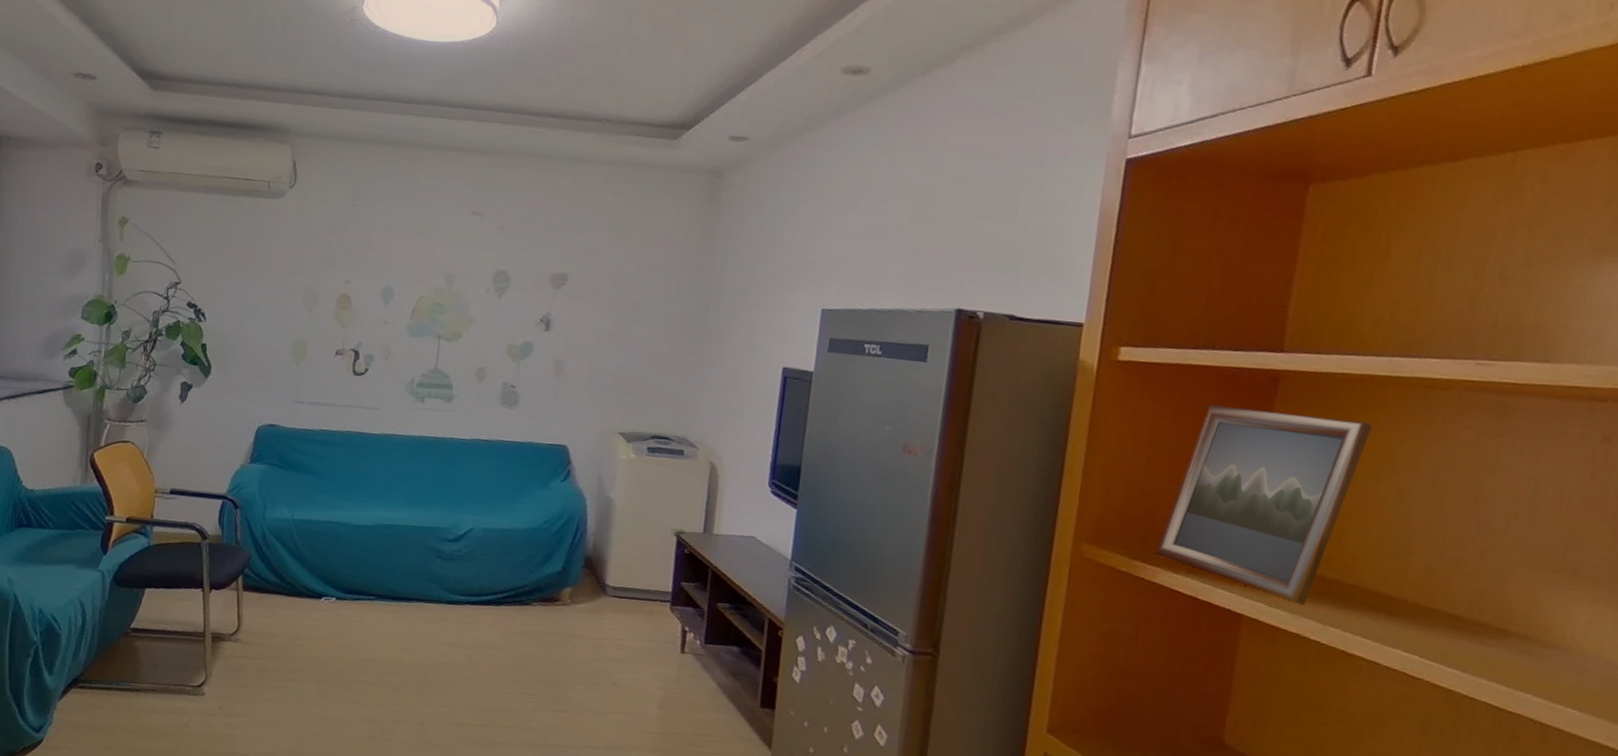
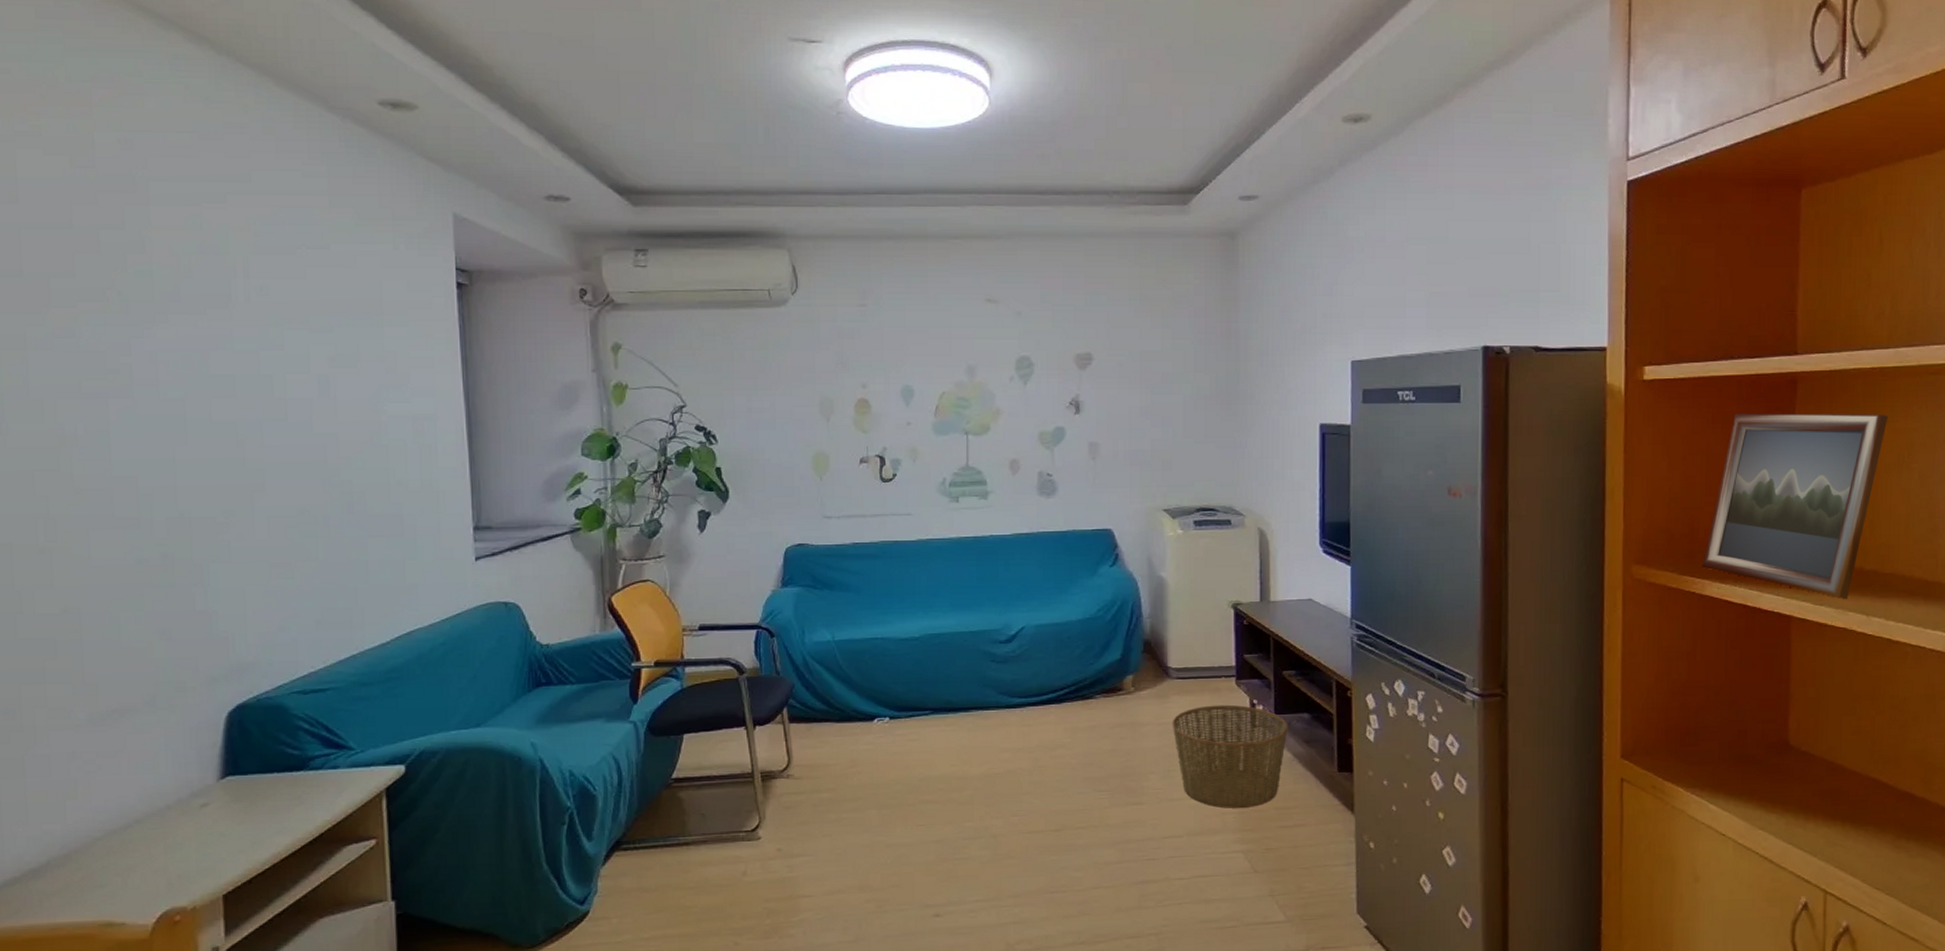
basket: none [603,626,717,730] -> present [1172,704,1289,808]

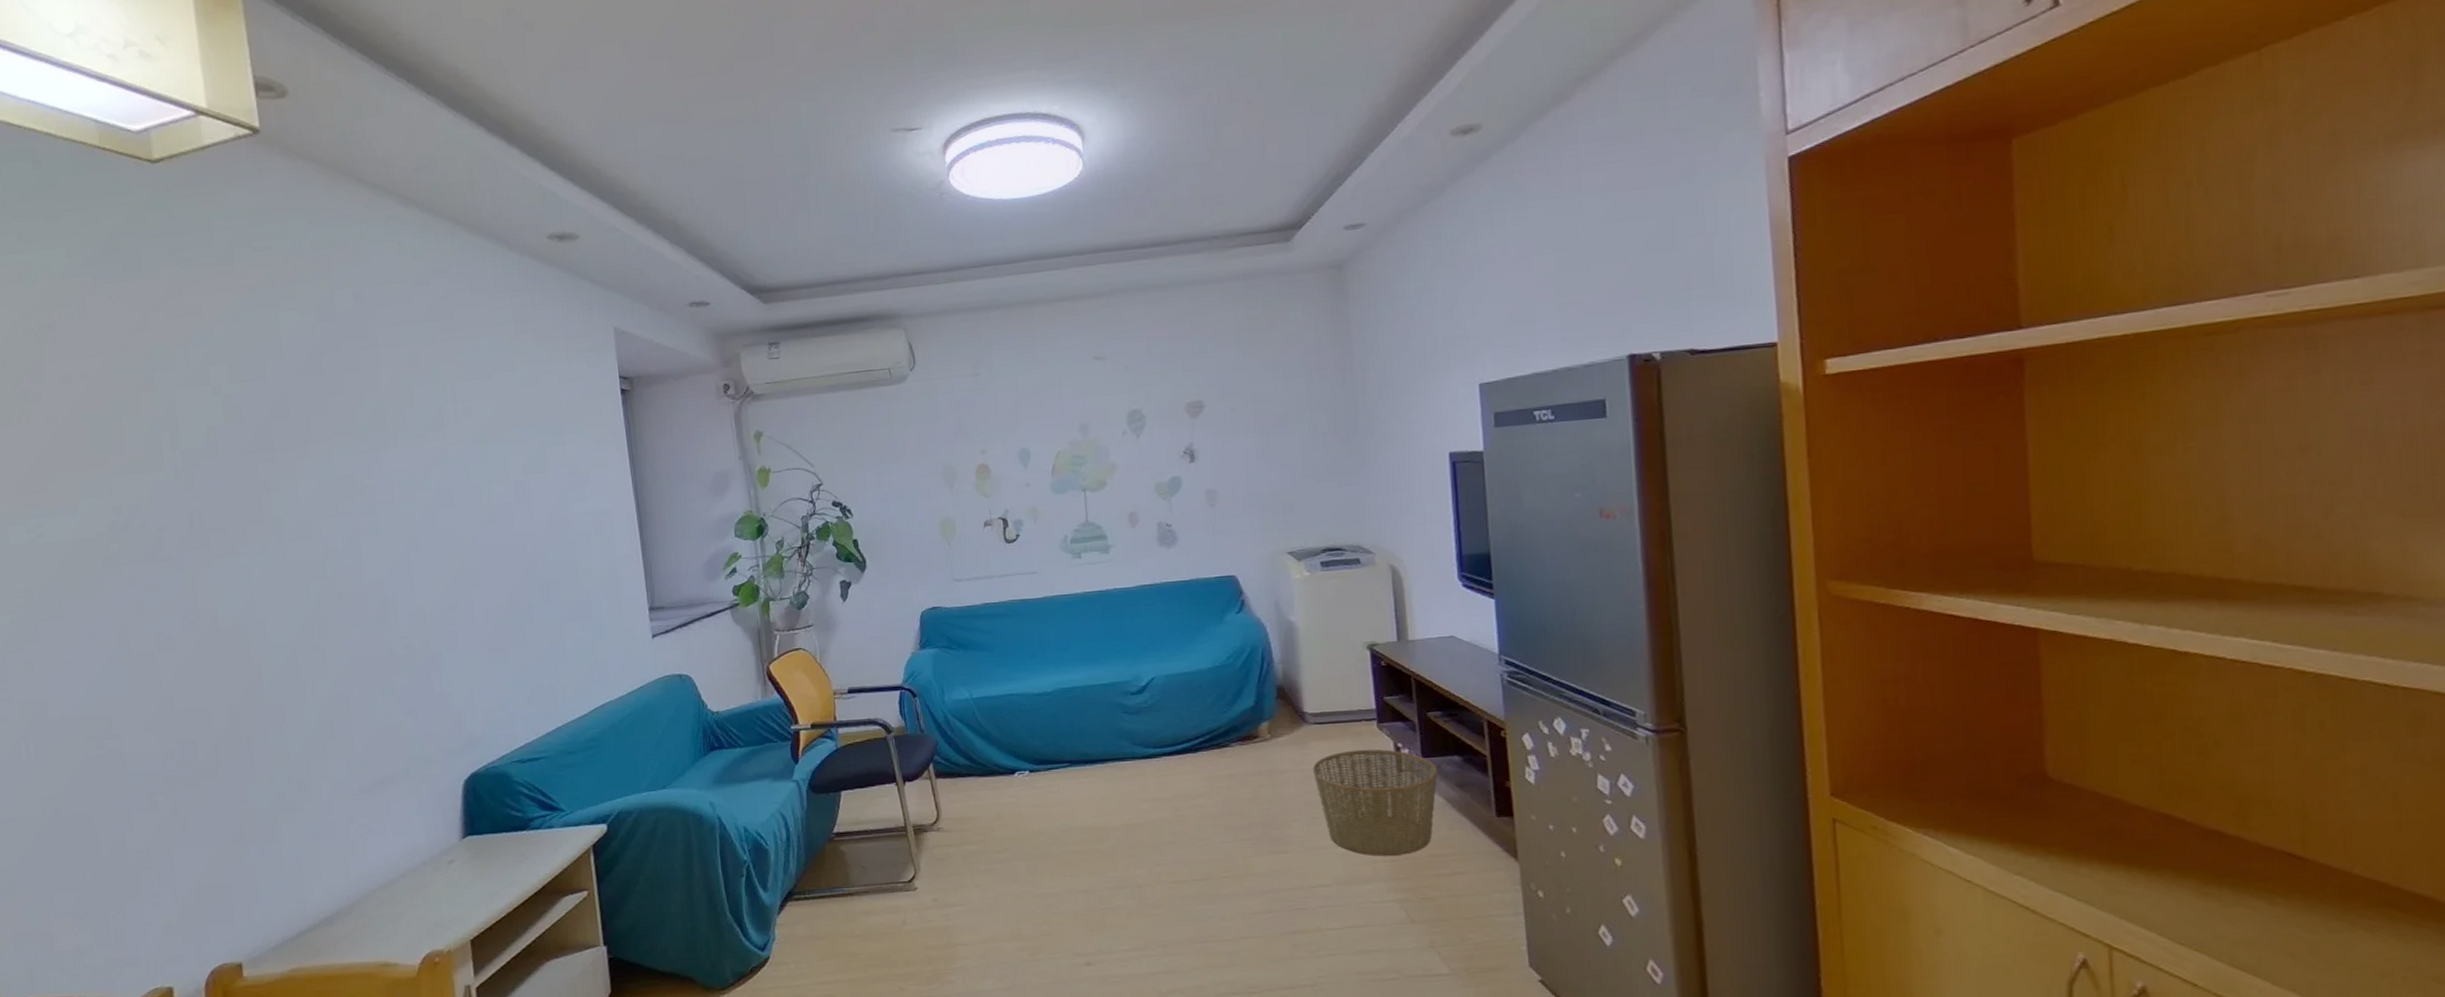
picture frame: present [1702,413,1888,600] -> none [1916,387,2151,607]

